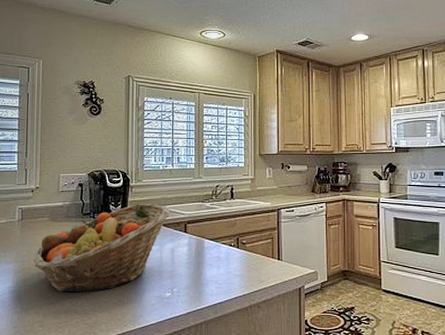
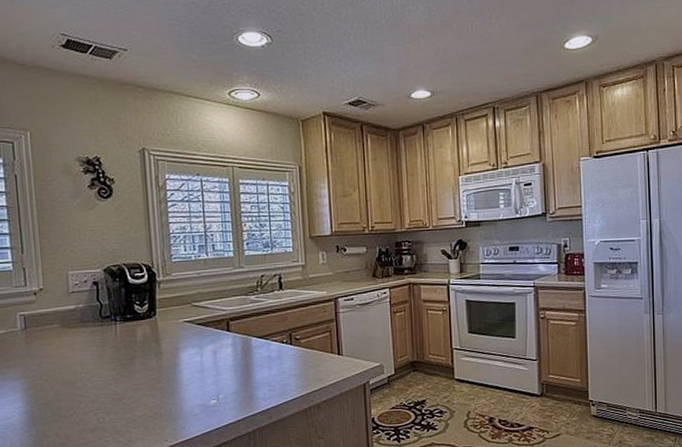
fruit basket: present [33,204,171,293] -> none [45,300,209,409]

